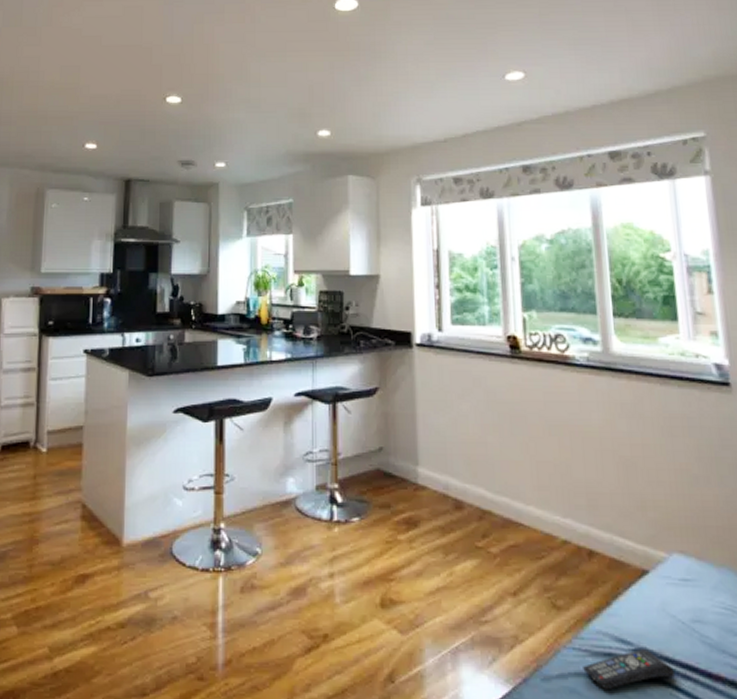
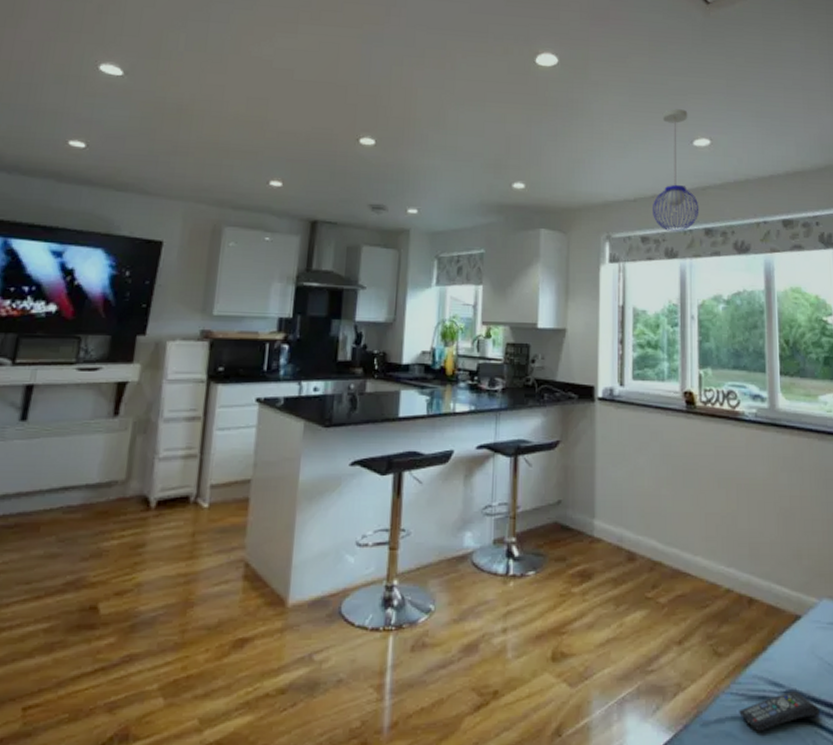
pendant light: none [464,43,516,170] -> present [653,109,699,231]

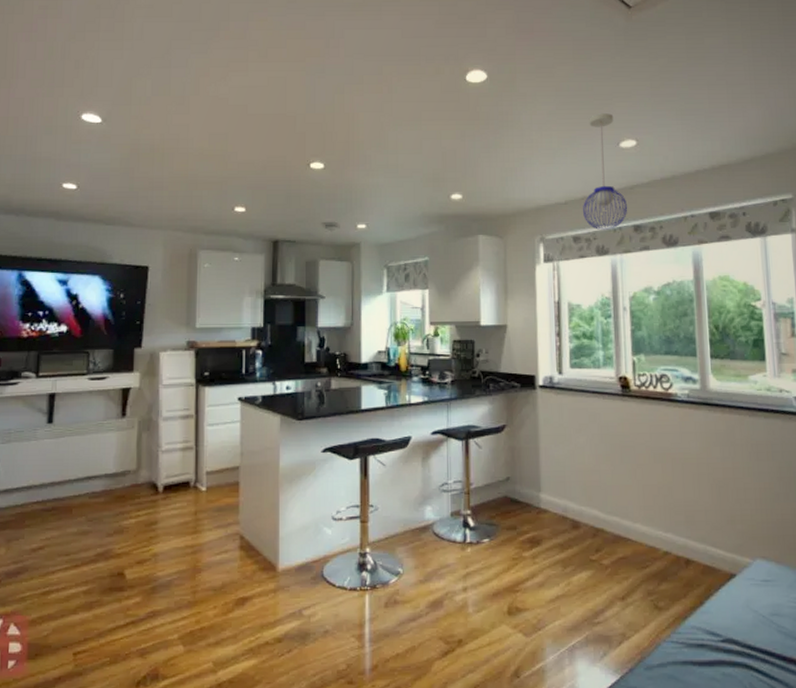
remote control: present [739,691,821,732] -> none [680,640,756,675]

